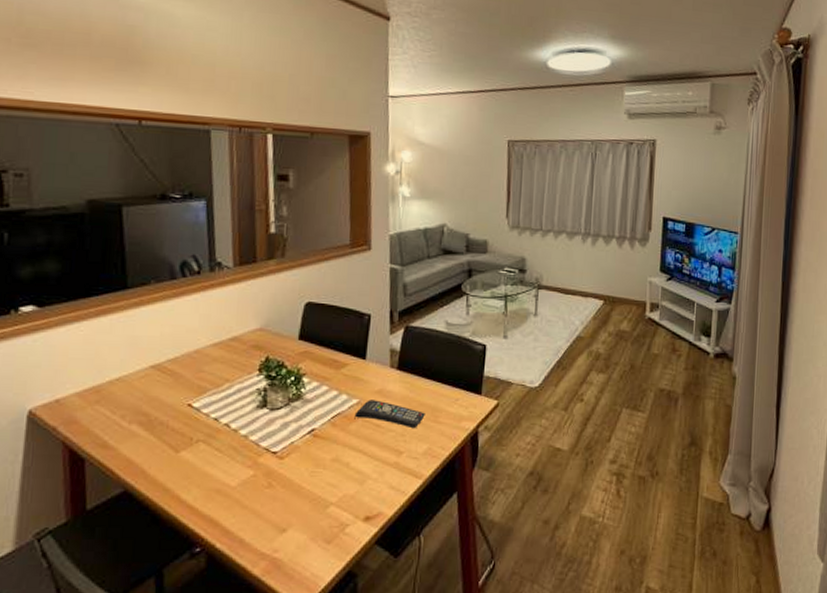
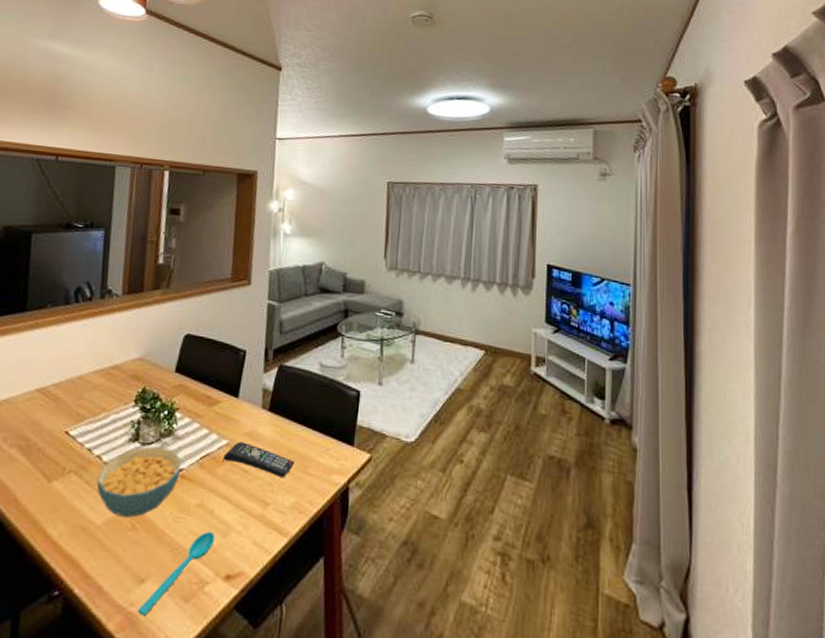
cereal bowl: none [227,410,313,478] -> present [96,445,182,519]
spoon: none [281,481,352,560] -> present [137,531,215,617]

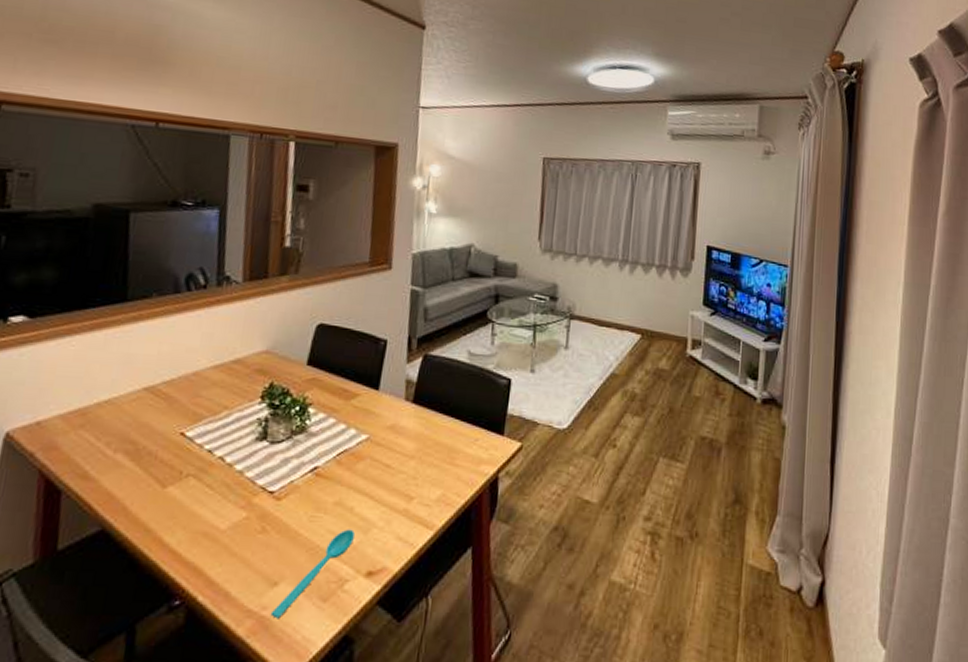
cereal bowl: present [96,445,182,519] -> none [219,443,316,521]
remote control: present [223,441,295,479] -> none [362,436,441,471]

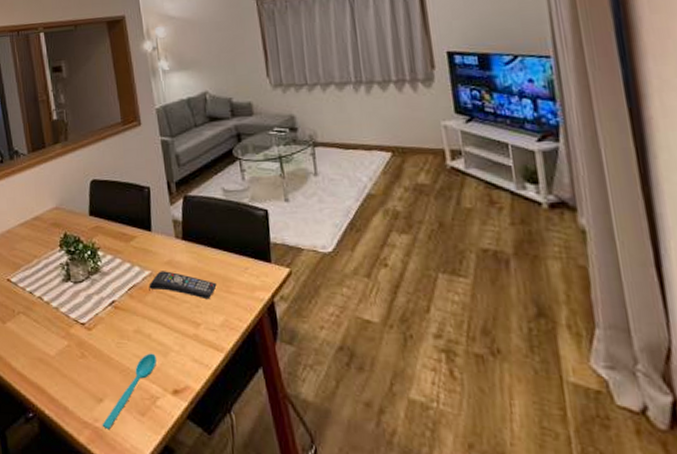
remote control: none [362,436,441,471] -> present [149,271,217,300]

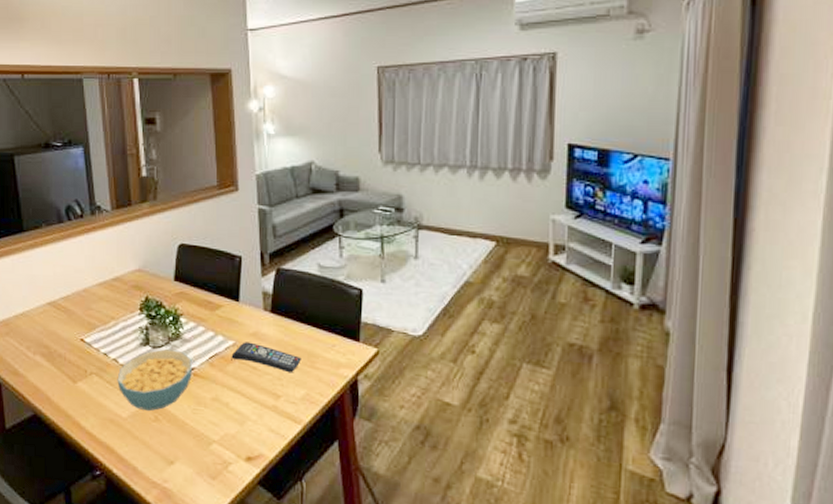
cereal bowl: none [43,282,113,348] -> present [117,348,192,412]
spoon: present [102,353,156,430] -> none [171,421,232,491]

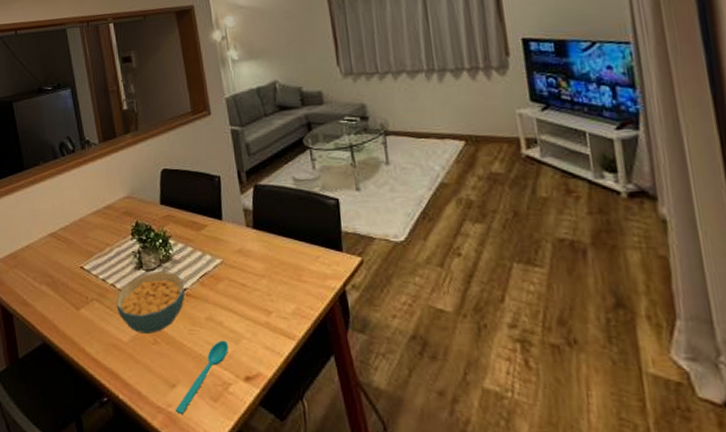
spoon: none [171,421,232,491] -> present [175,340,228,415]
remote control: present [231,342,301,373] -> none [220,259,288,288]

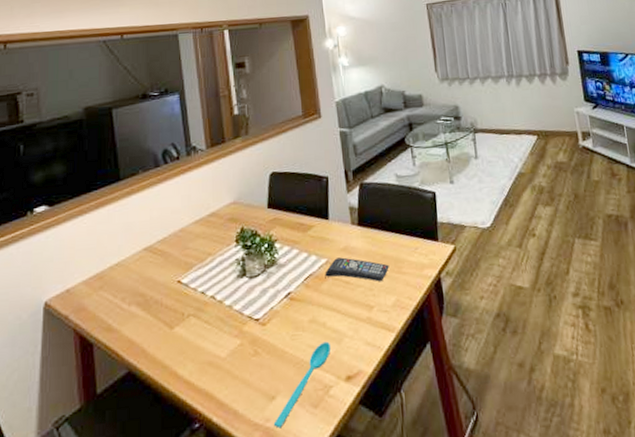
cereal bowl: present [116,270,185,335] -> none [215,276,289,347]
remote control: none [220,259,288,288] -> present [325,257,389,282]

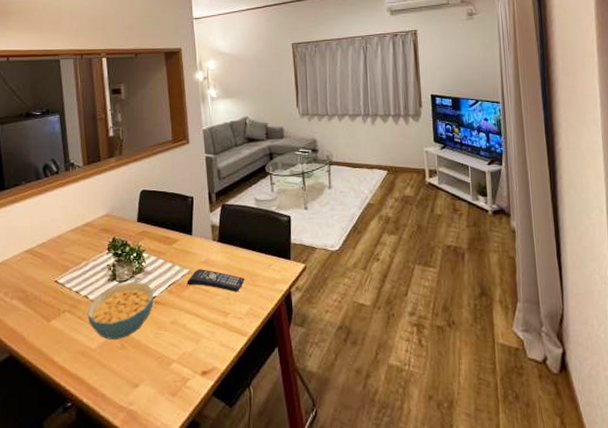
cereal bowl: none [215,276,289,347] -> present [87,281,153,341]
spoon: present [273,341,330,429] -> none [136,341,189,411]

